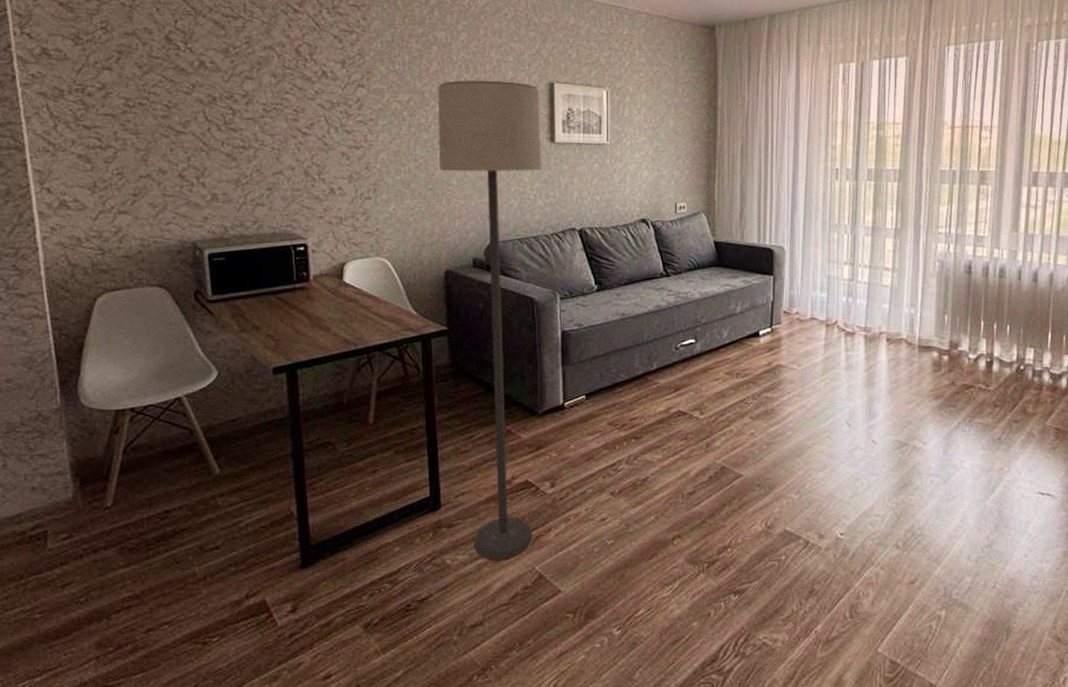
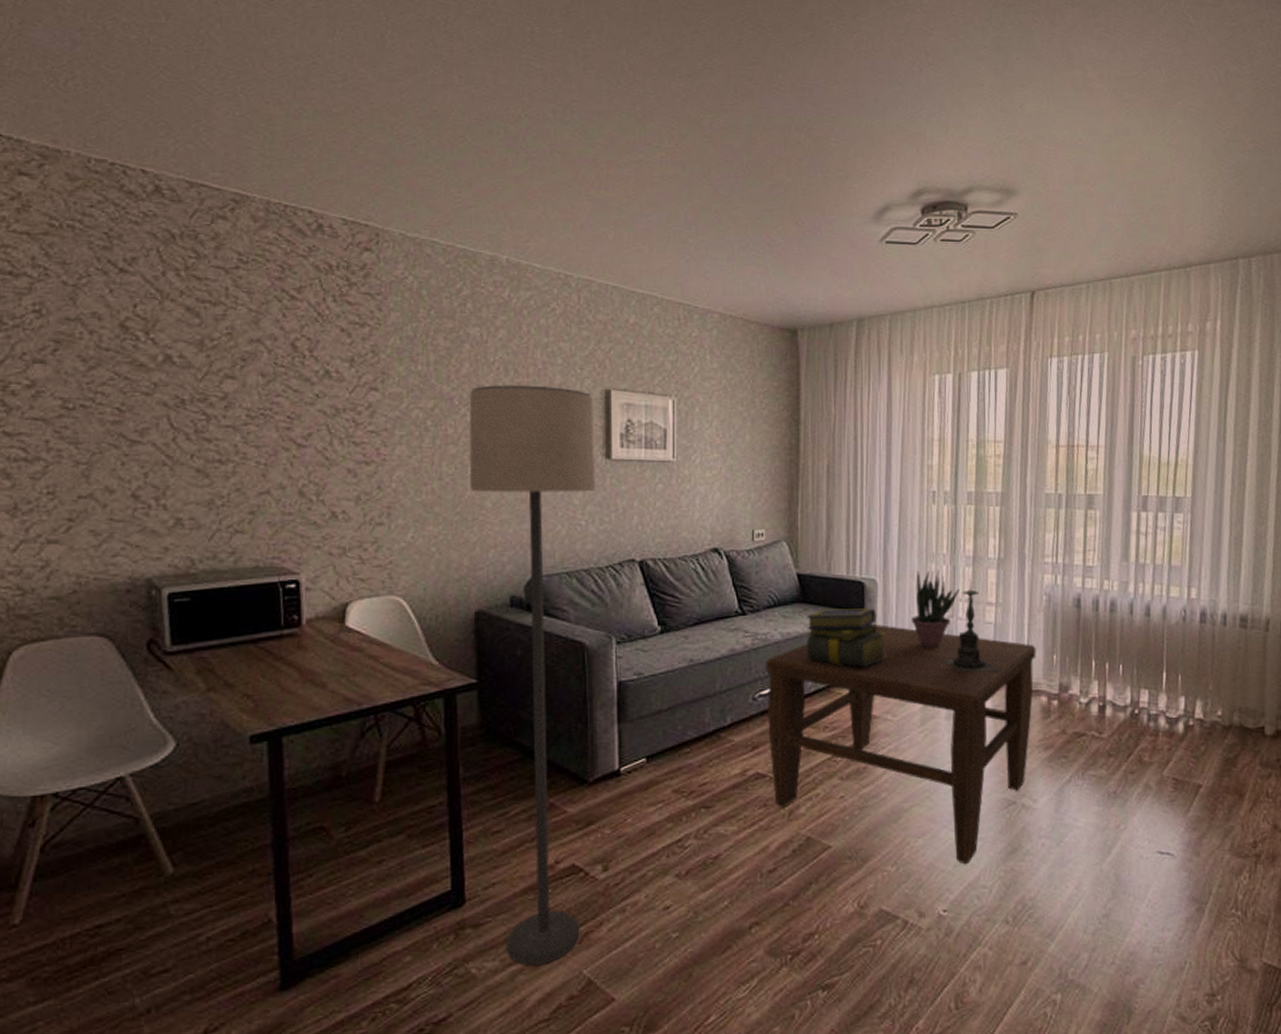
coffee table: none [686,285,929,496] -> present [765,623,1037,865]
stack of books: none [722,272,793,323] -> present [806,608,887,667]
potted plant: none [815,238,859,308] -> present [911,570,960,648]
candle holder: none [843,247,894,329] -> present [943,579,999,672]

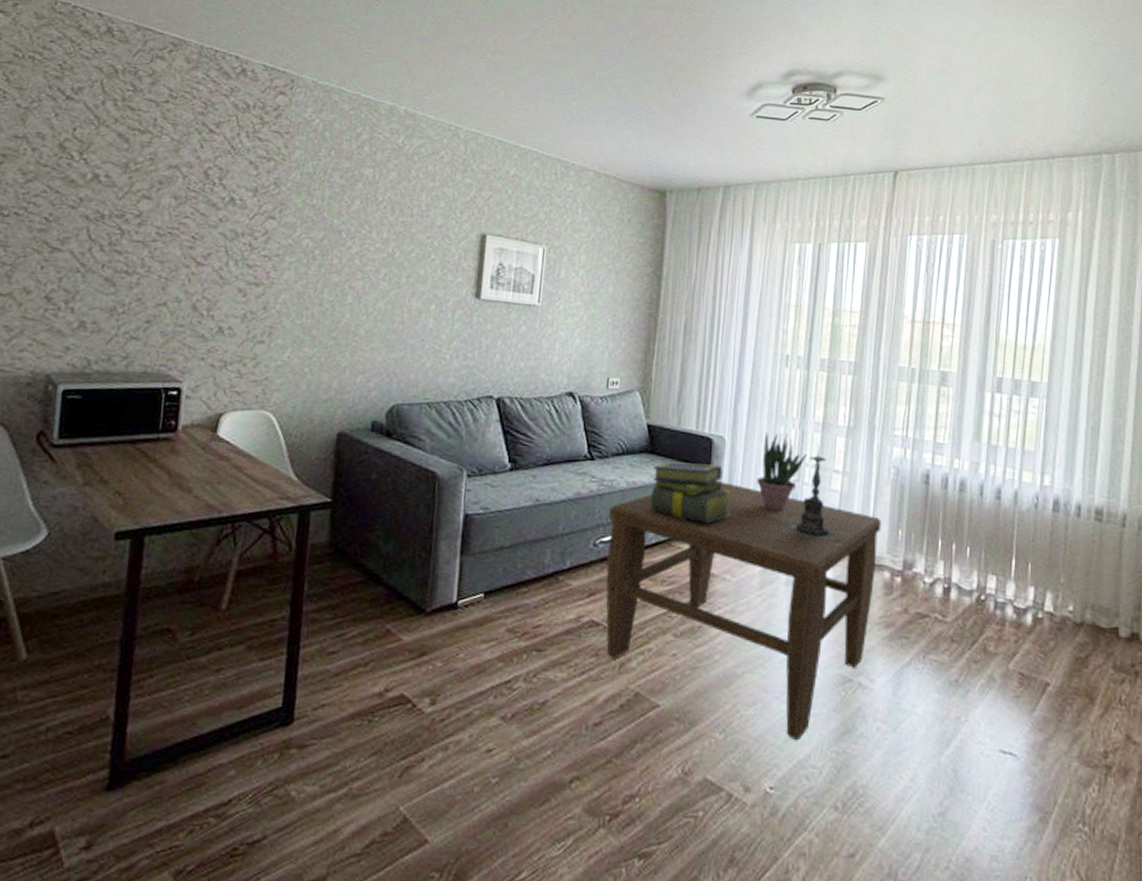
lamp: present [469,385,596,966] -> none [327,222,469,796]

